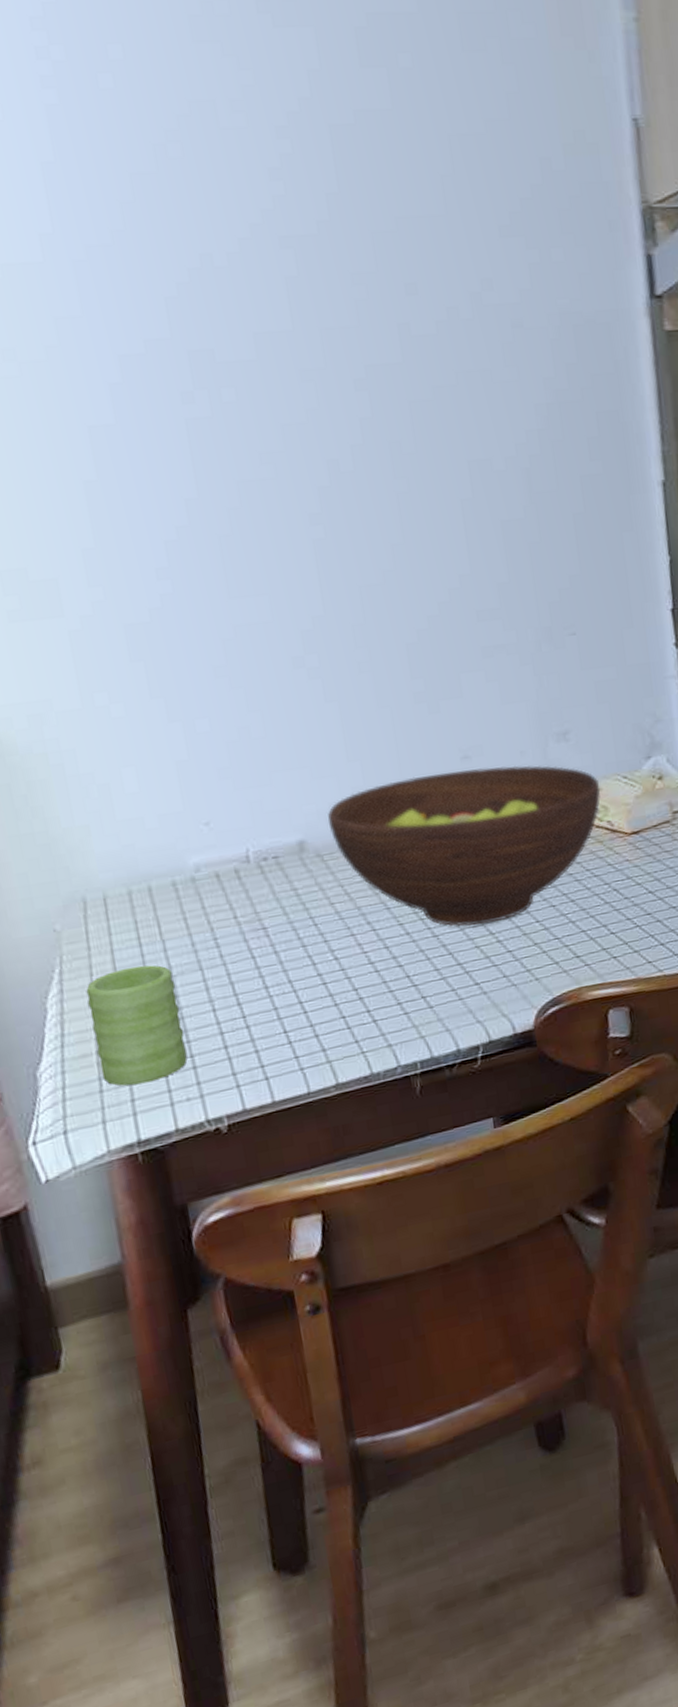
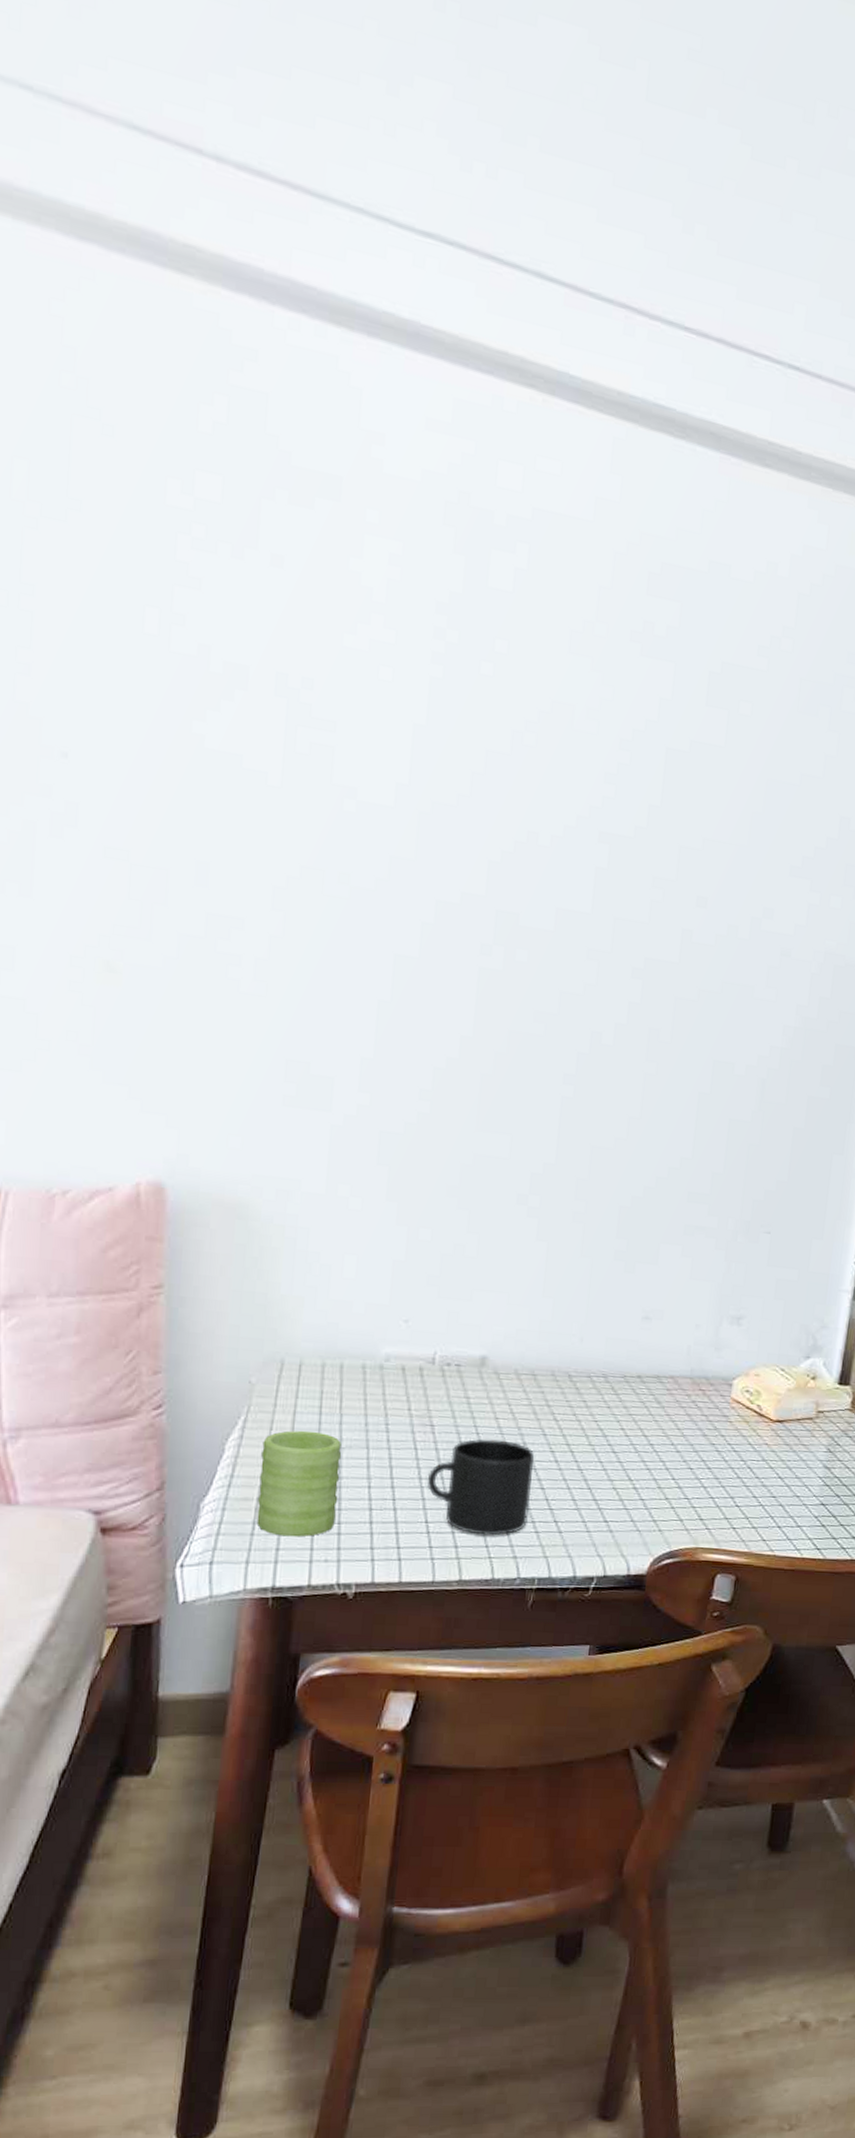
mug: none [273,924,393,1032] -> present [427,1439,535,1535]
fruit bowl: present [327,765,601,927] -> none [511,1324,759,1471]

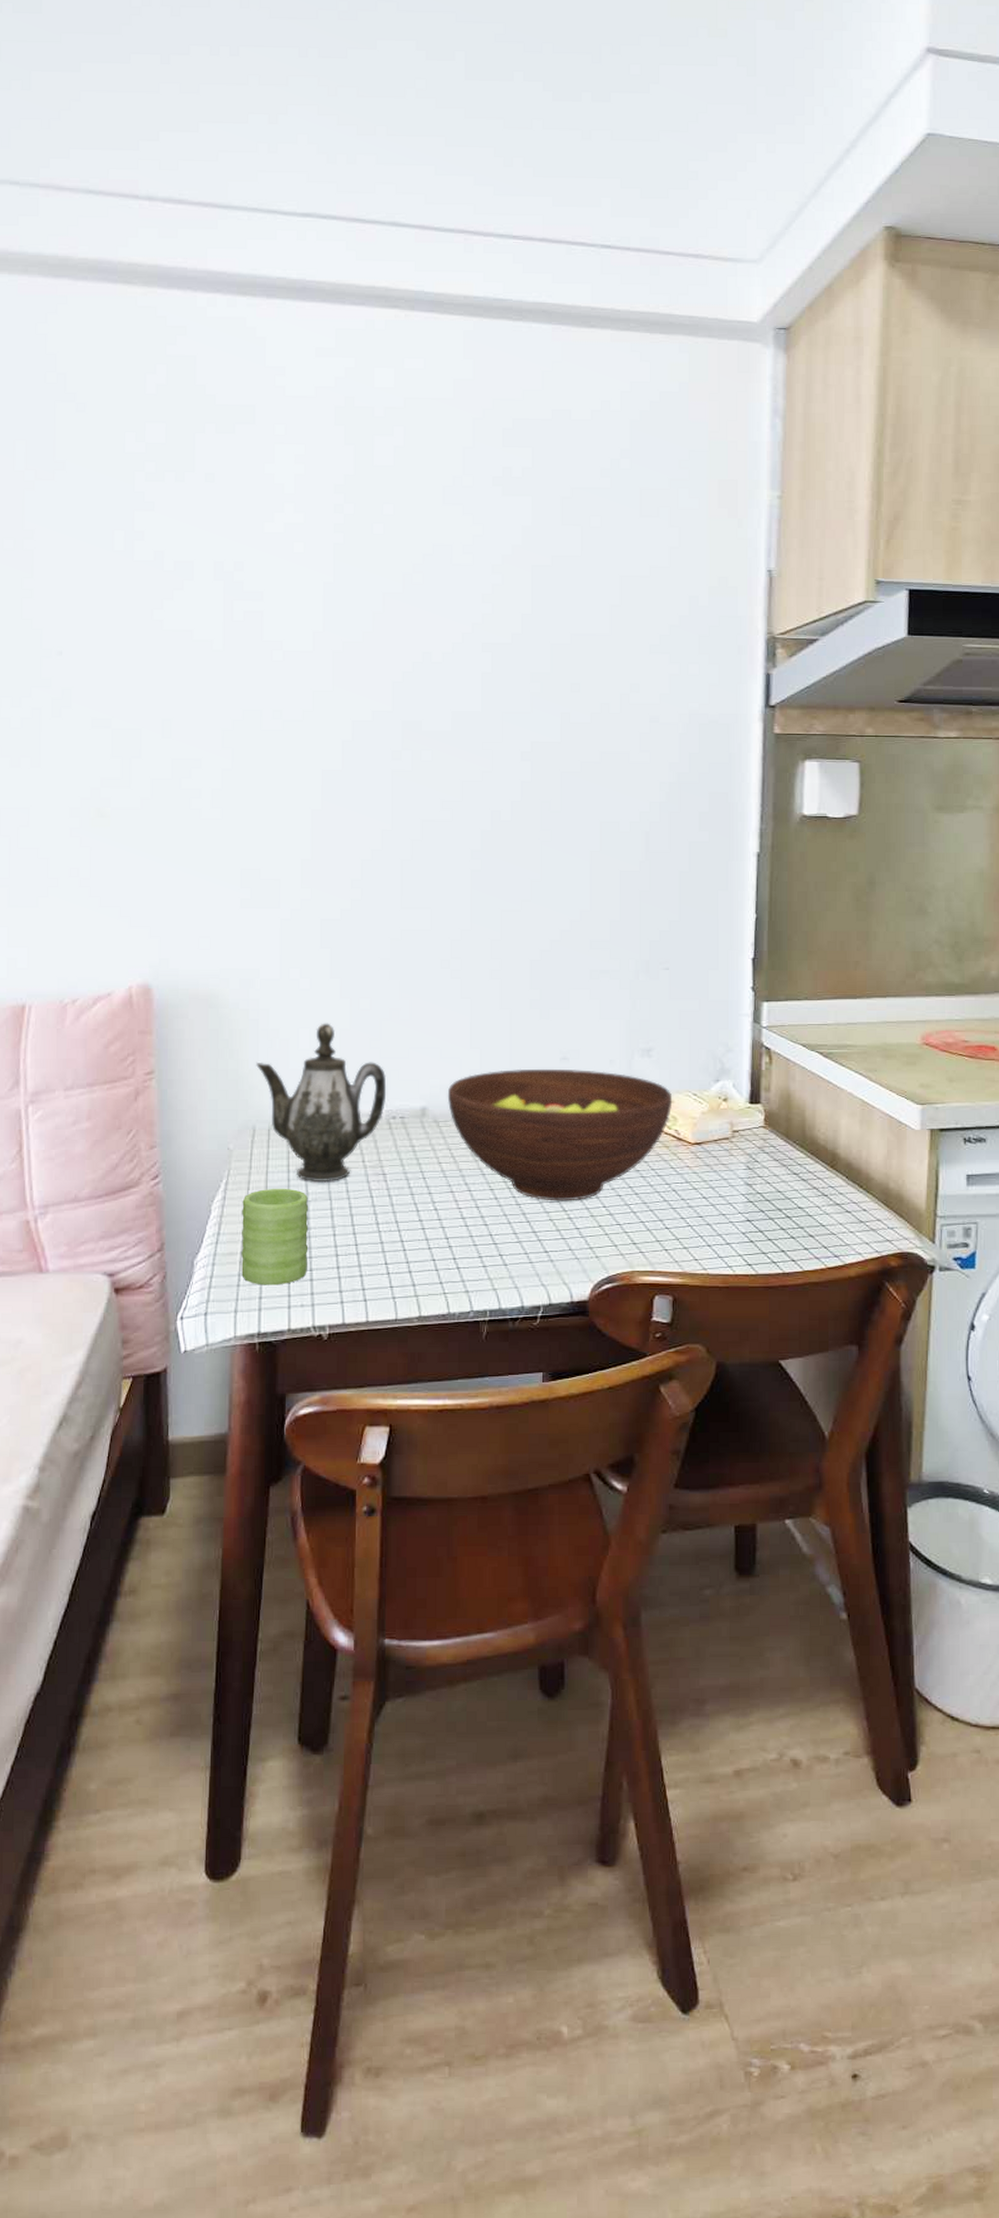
teapot: none [290,1250,443,1429] -> present [256,1023,387,1183]
mug: present [427,1439,535,1535] -> none [383,1183,477,1272]
fruit bowl: none [511,1324,759,1471] -> present [447,1068,673,1201]

